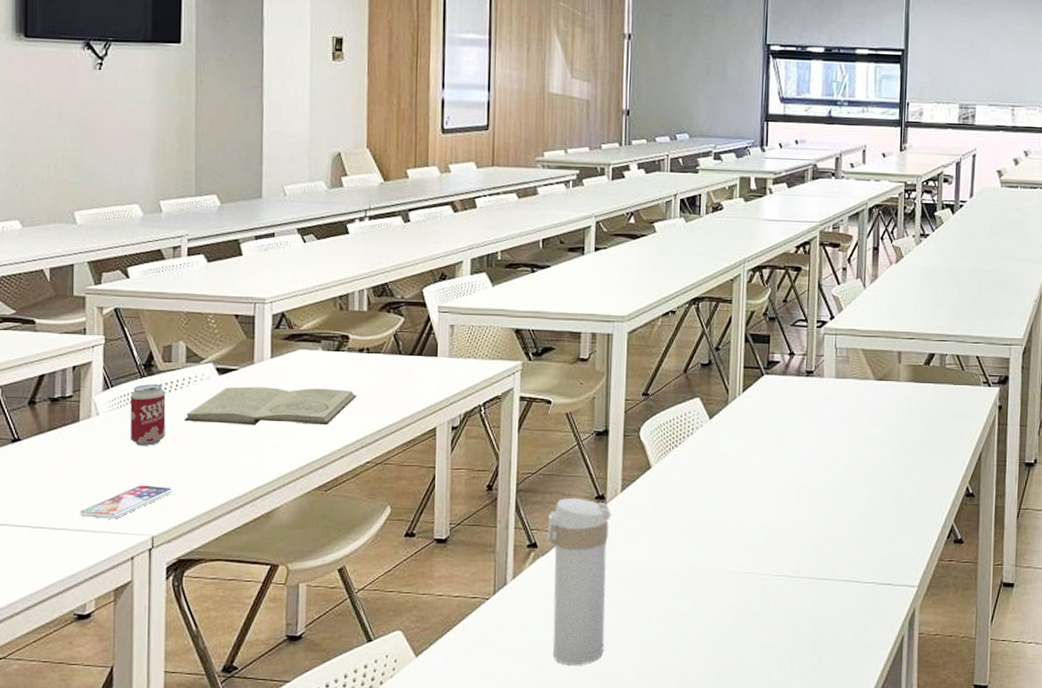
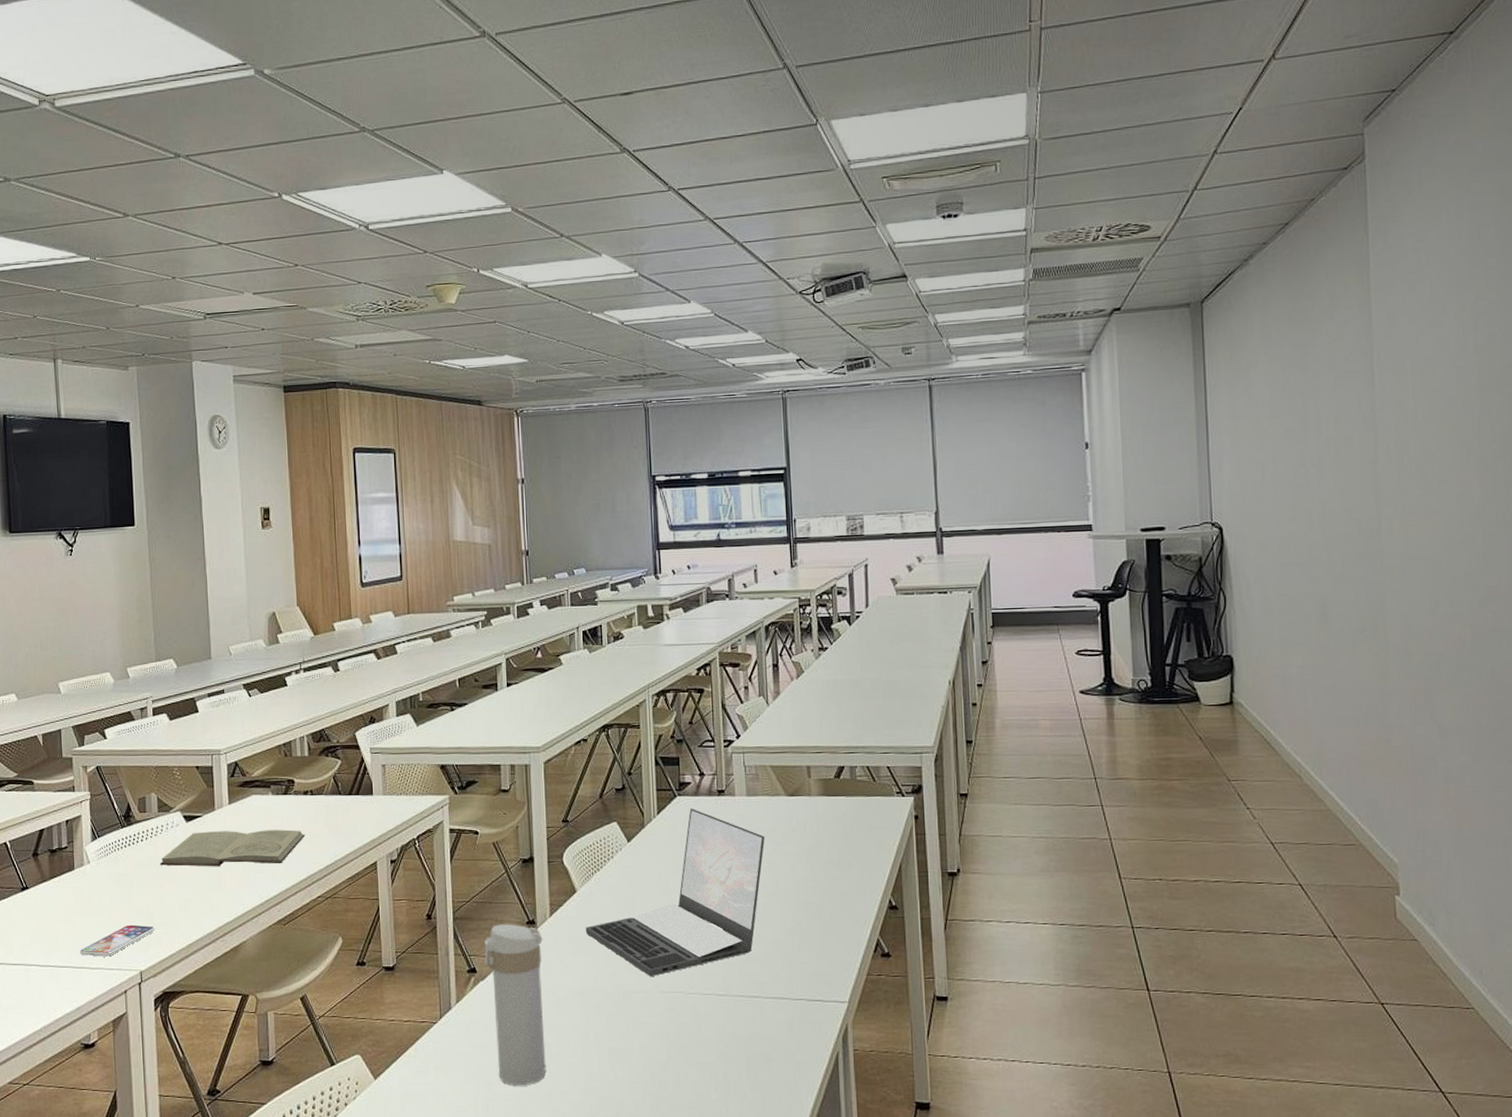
beverage can: present [129,384,166,446] -> none [114,833,146,889]
laptop: none [657,387,850,557] -> present [585,808,765,977]

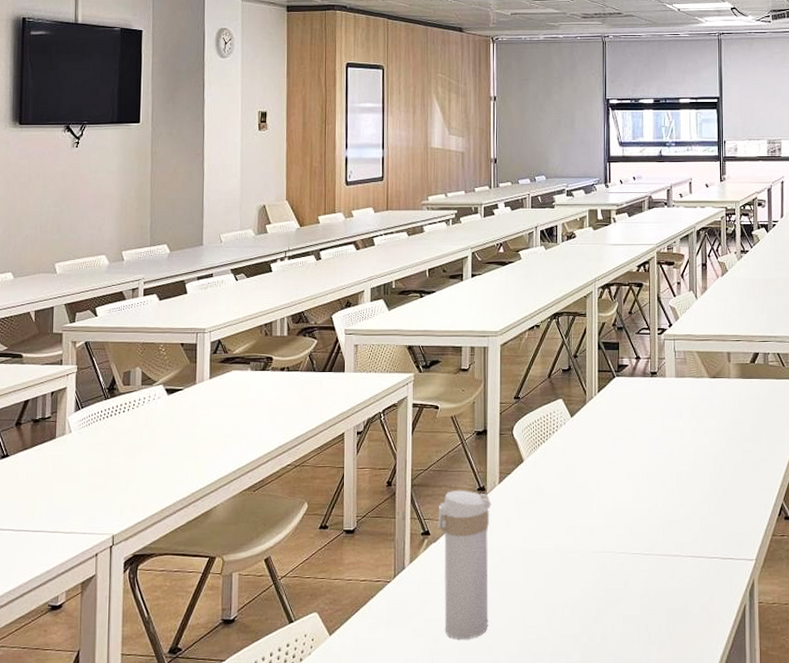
smartphone: present [80,924,155,957] -> none [54,491,130,522]
book: present [160,829,305,867] -> none [139,403,280,437]
laptop: present [585,808,765,977] -> none [529,387,690,539]

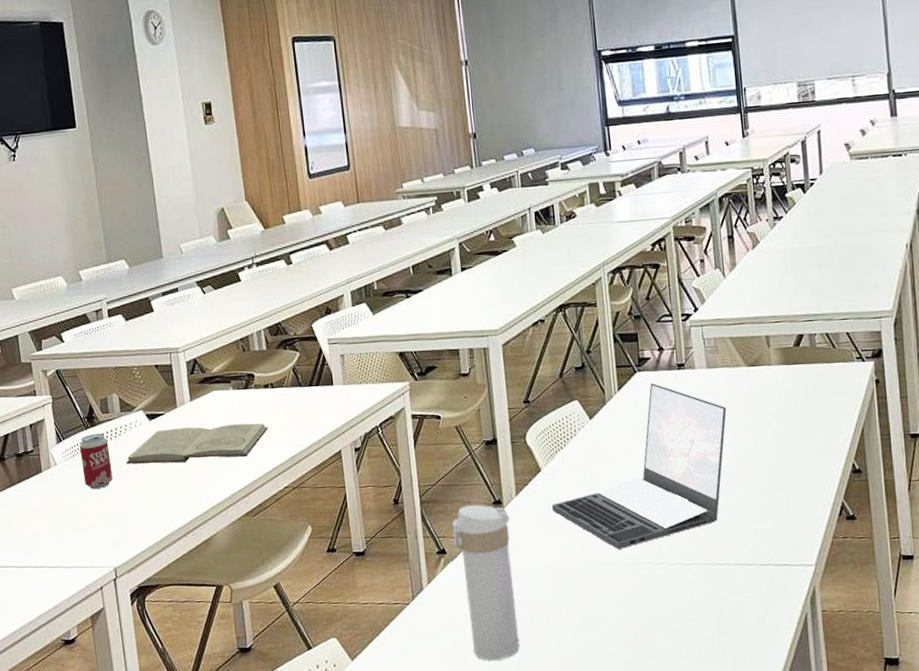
beverage can: none [96,405,125,457] -> present [79,433,113,489]
book: none [139,403,280,437] -> present [126,423,269,465]
laptop: none [529,387,690,539] -> present [551,382,727,550]

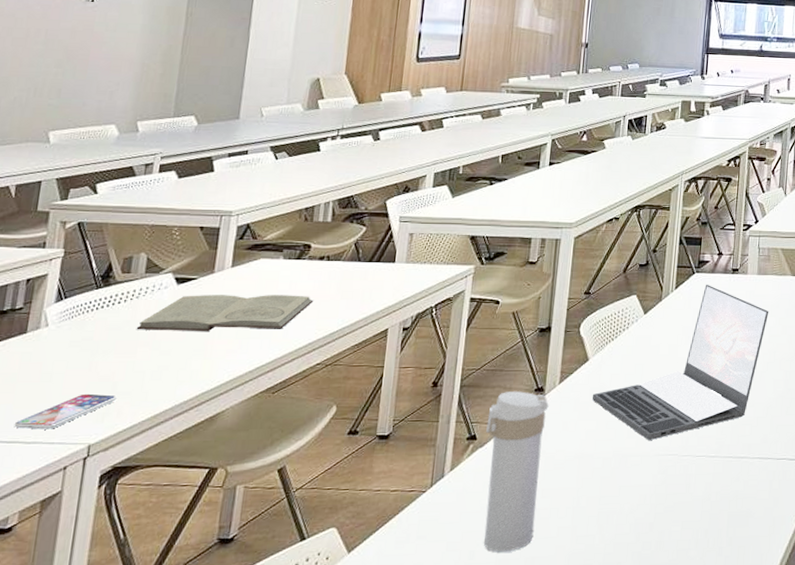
smartphone: none [53,523,126,556] -> present [14,393,116,430]
beverage can: present [79,433,113,489] -> none [78,295,121,355]

